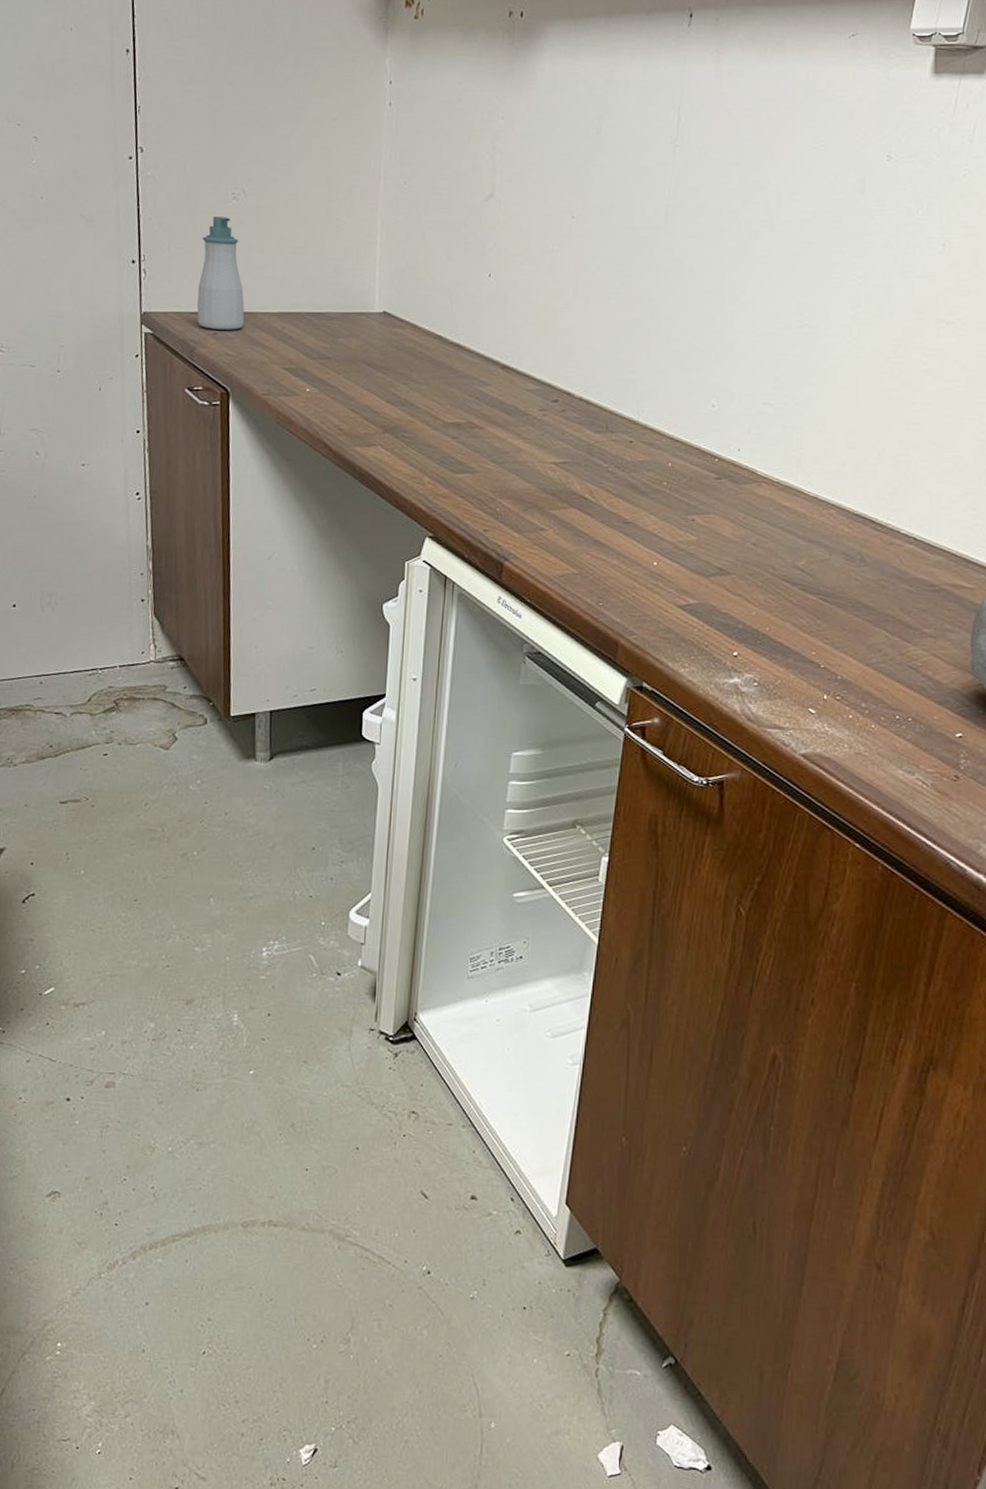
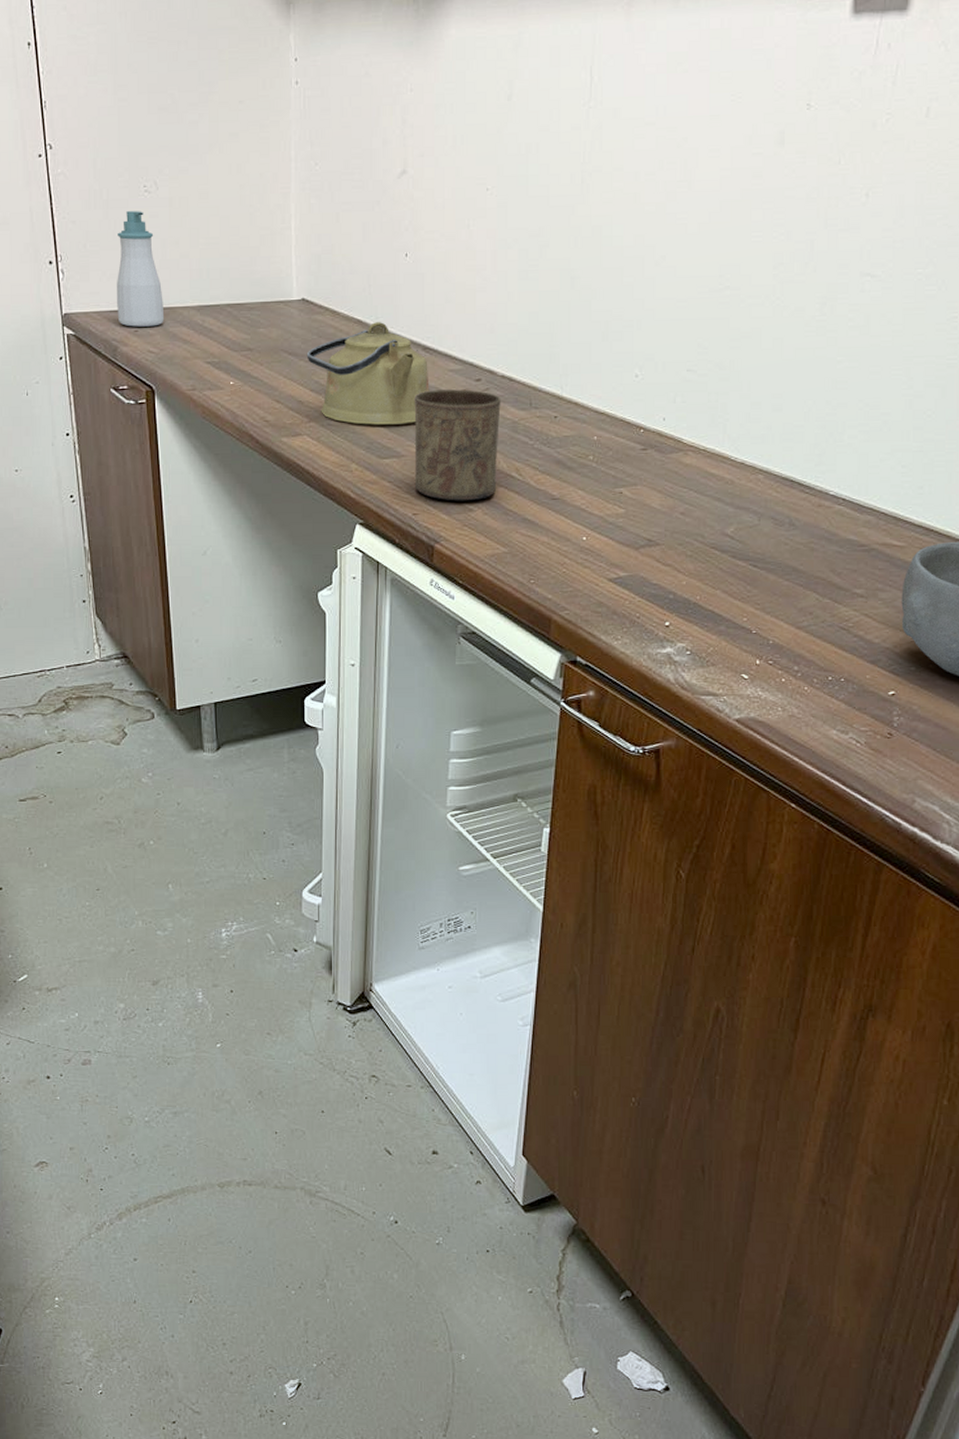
kettle: none [385,339,507,441] -> present [306,322,430,425]
cup: none [487,408,577,520] -> present [414,389,501,501]

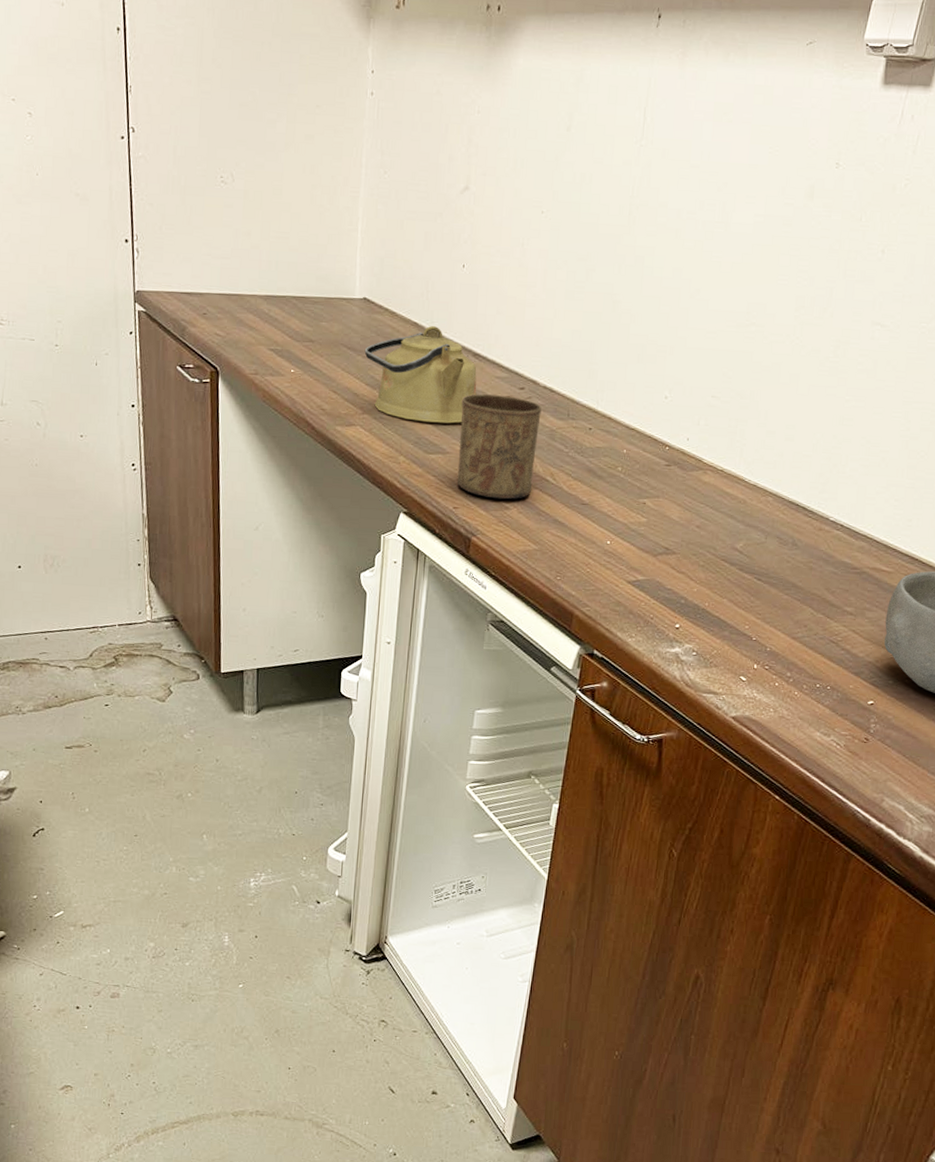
soap bottle: present [117,211,165,327] -> none [187,199,233,311]

